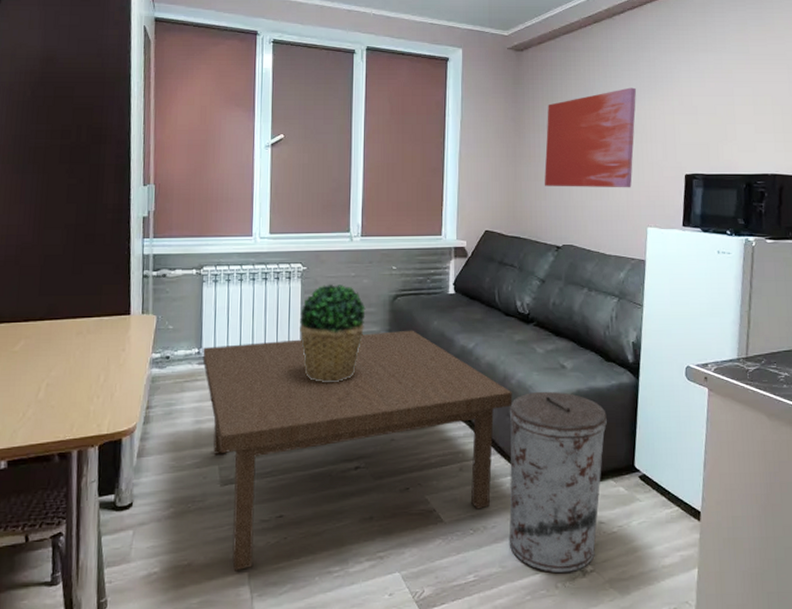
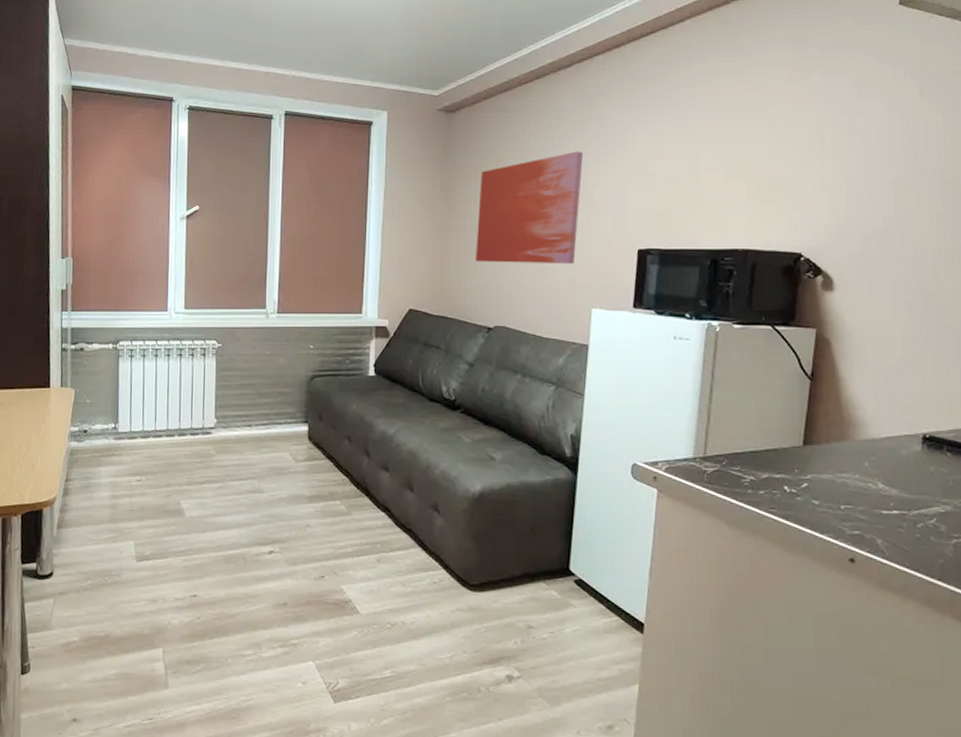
coffee table: present [202,330,513,571] -> none [119,412,435,647]
potted plant: present [300,283,366,382] -> none [214,362,281,463]
trash can: present [508,391,607,574] -> none [428,483,539,677]

